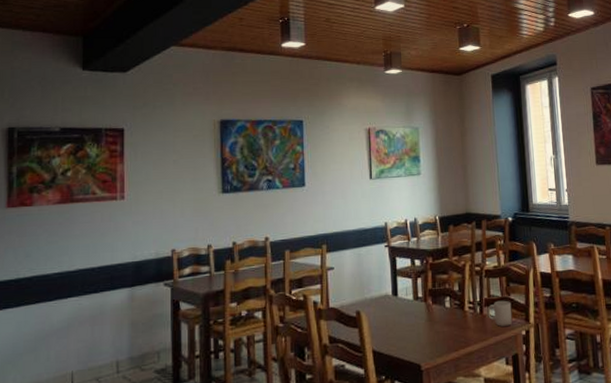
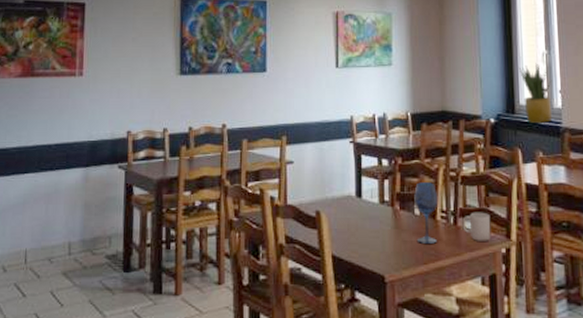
wineglass: none [444,277,466,334] -> present [414,182,437,245]
planter: none [532,166,561,219] -> present [519,63,553,123]

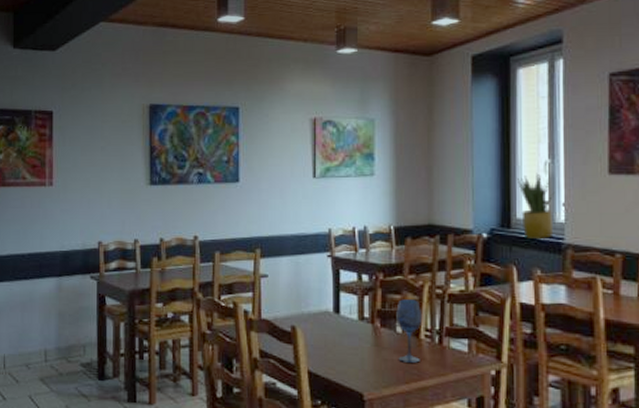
cup: present [462,212,491,241] -> none [448,331,480,362]

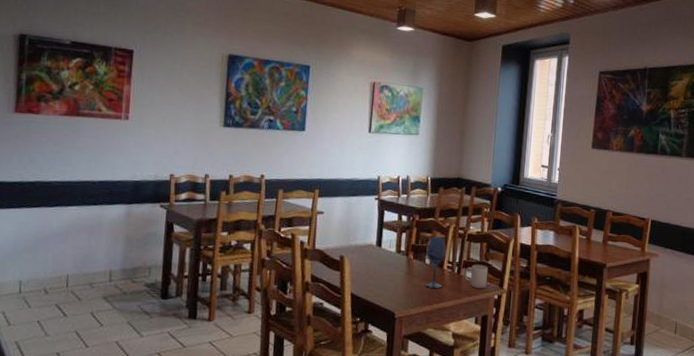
cup: none [448,331,480,362] -> present [464,264,489,289]
planter: present [518,173,555,238] -> none [527,143,553,195]

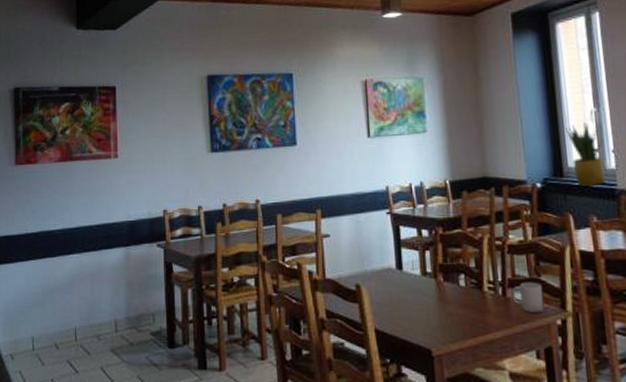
wineglass: present [425,237,446,289] -> none [458,252,485,317]
planter: none [527,143,553,195] -> present [566,122,606,186]

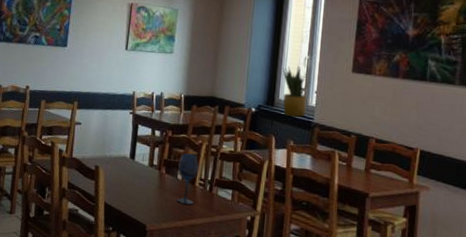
wineglass: none [458,252,485,317] -> present [176,153,199,205]
cup: present [511,282,545,313] -> none [216,183,242,209]

